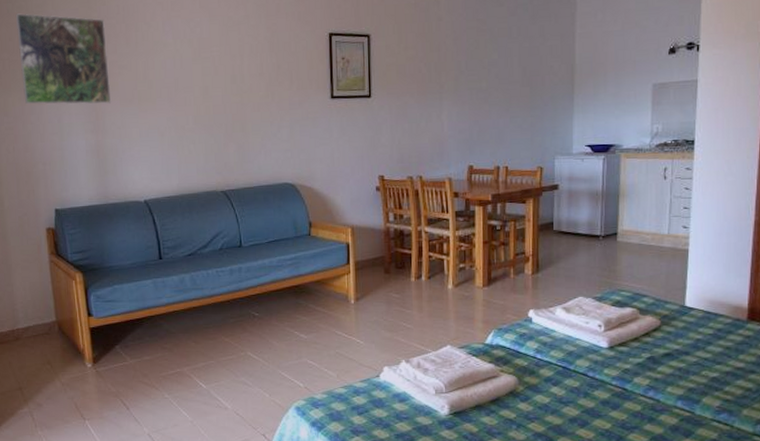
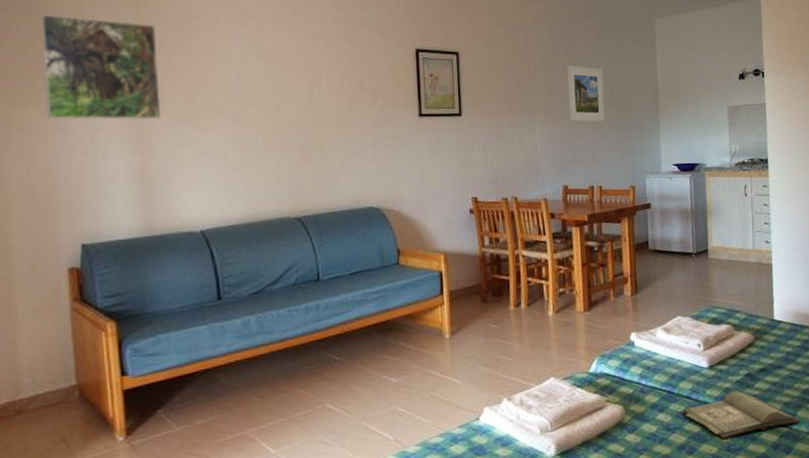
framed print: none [477,44,516,102] -> present [566,65,605,122]
hardback book: none [577,372,706,417] -> present [682,390,802,440]

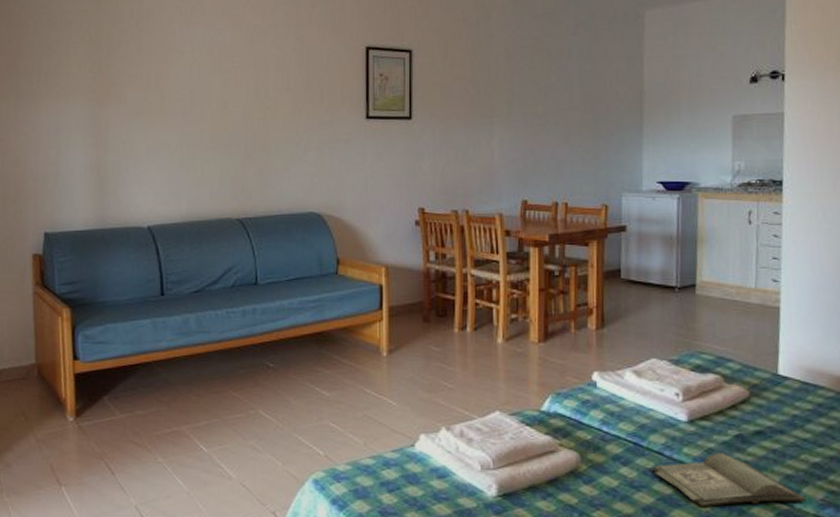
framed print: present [40,14,162,120] -> none [16,13,118,116]
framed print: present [566,65,605,122] -> none [532,64,577,130]

